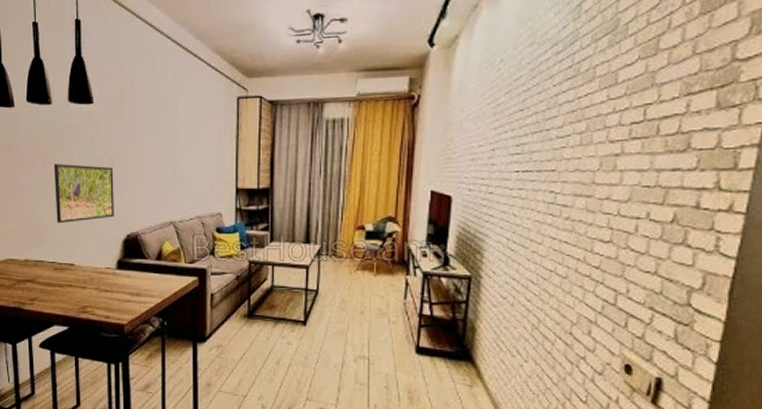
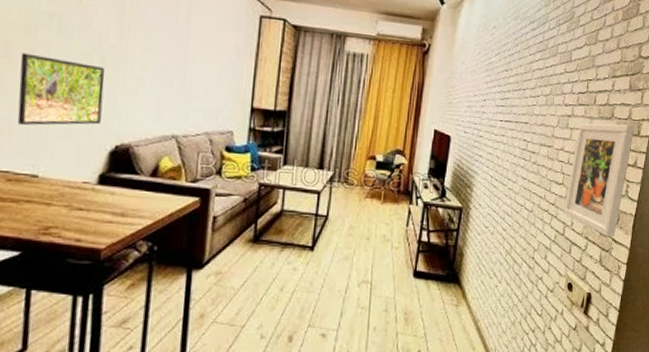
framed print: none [613,155,728,307] -> present [563,123,635,238]

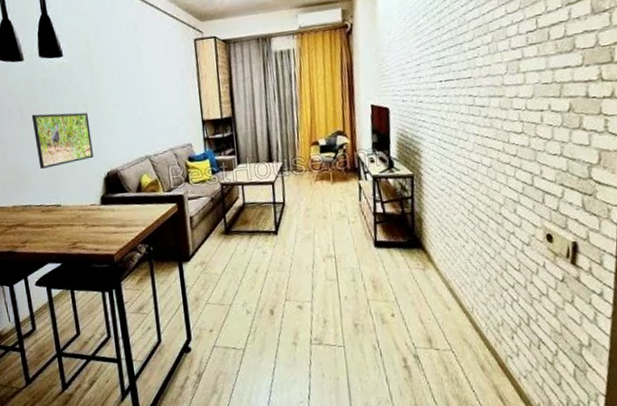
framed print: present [563,123,635,238] -> none [528,51,607,180]

